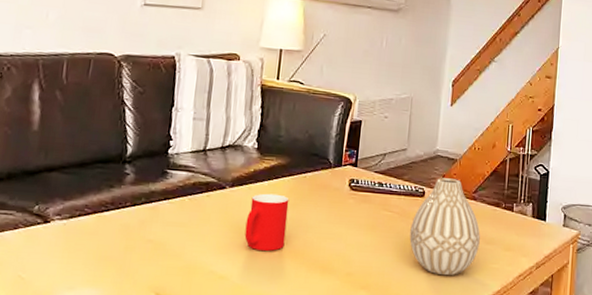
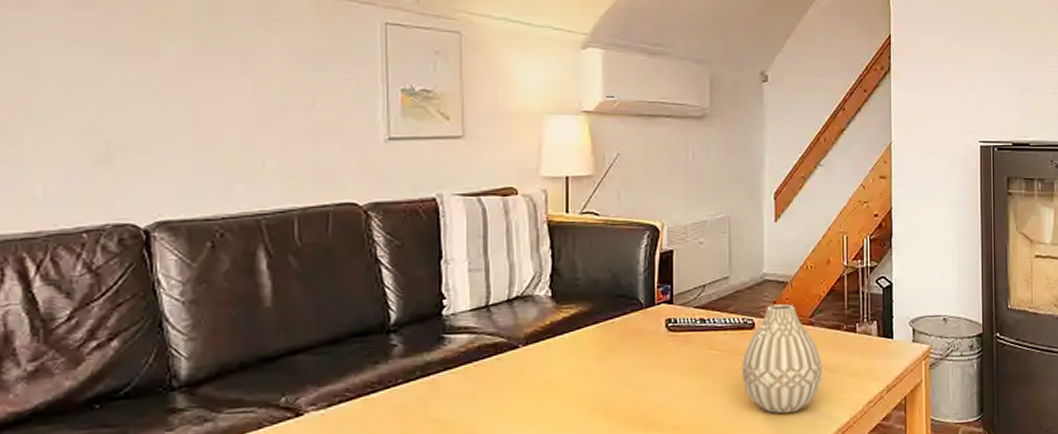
cup: present [244,193,289,251] -> none [548,346,597,414]

